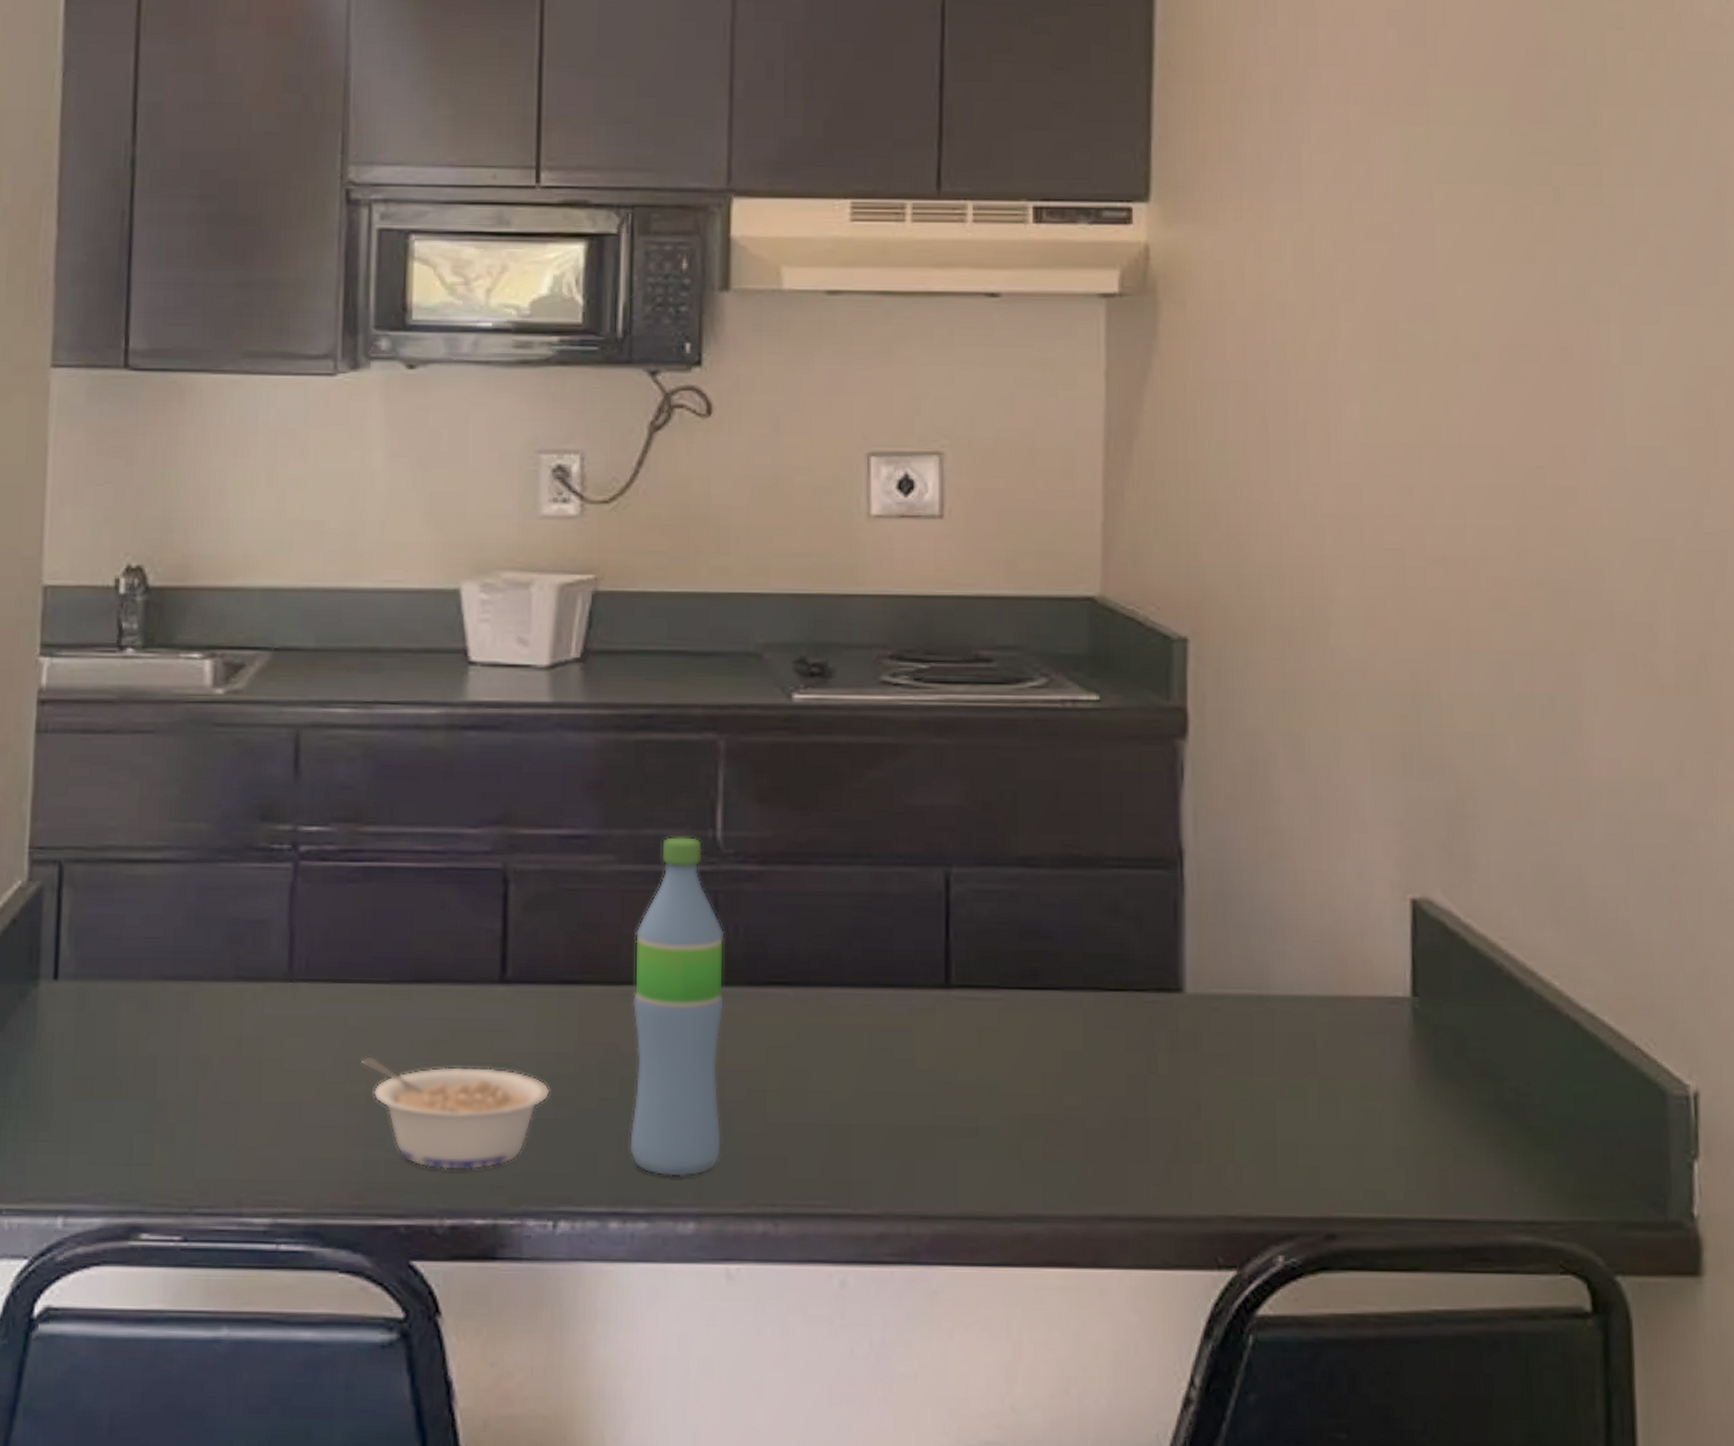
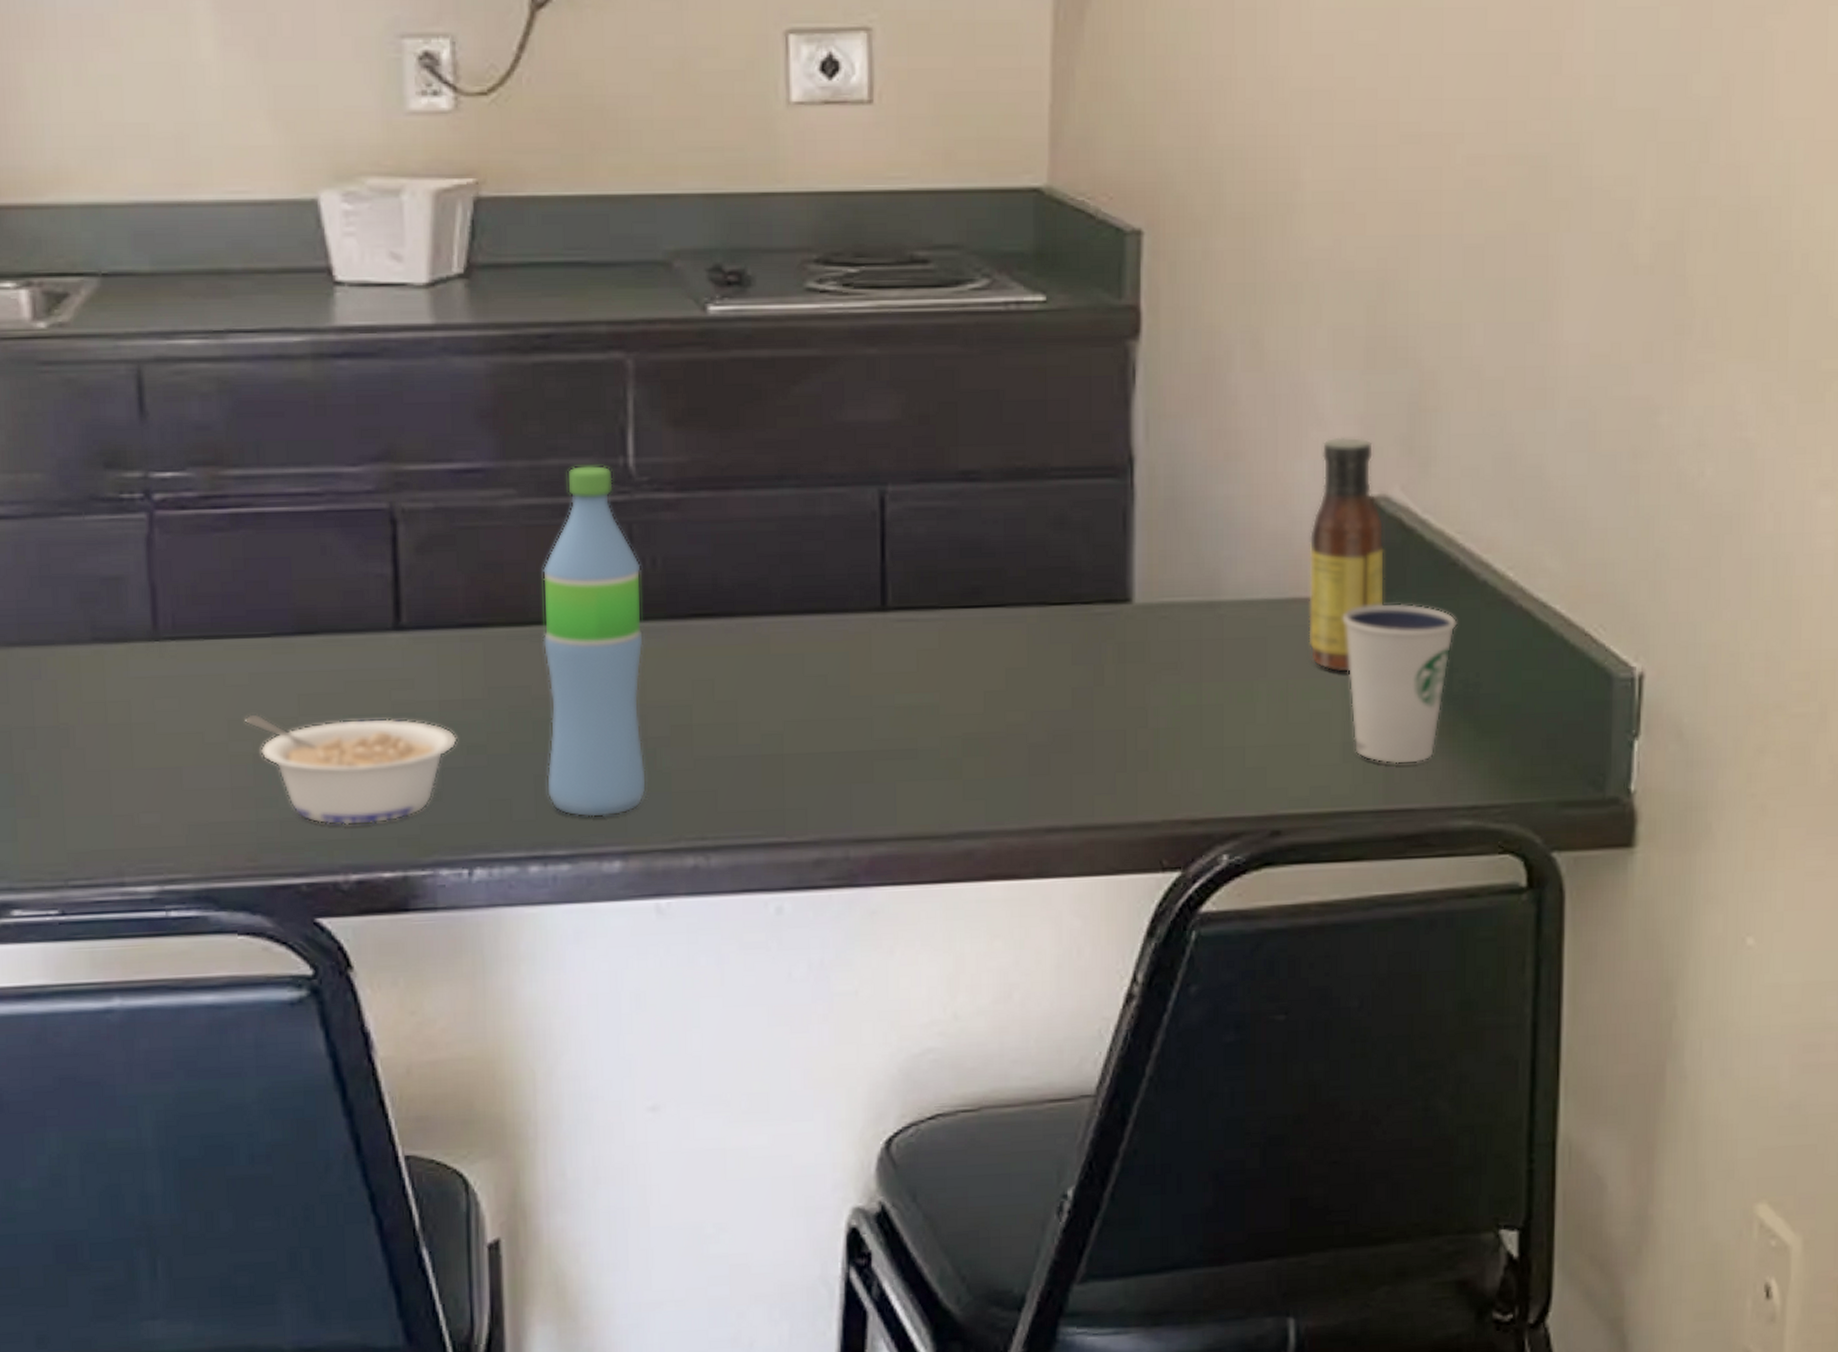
sauce bottle: none [1354,839,1432,1075] -> present [1309,436,1385,673]
dixie cup: none [1391,1005,1506,1173] -> present [1343,602,1458,765]

